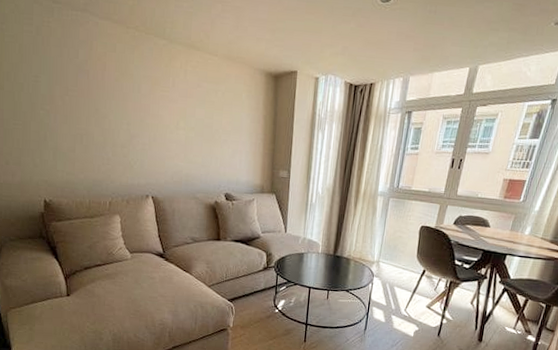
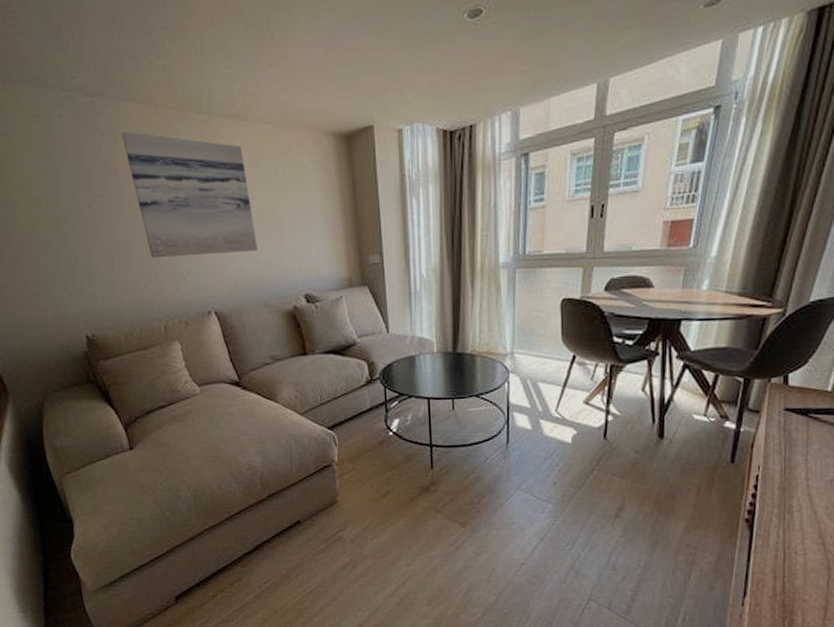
wall art: none [97,43,194,154] -> present [121,131,258,259]

